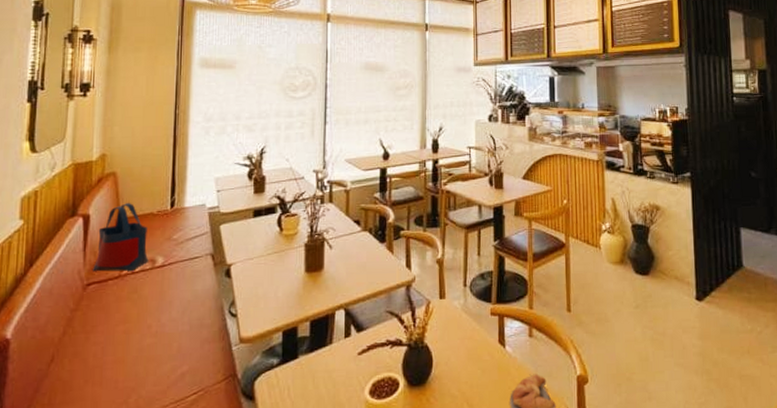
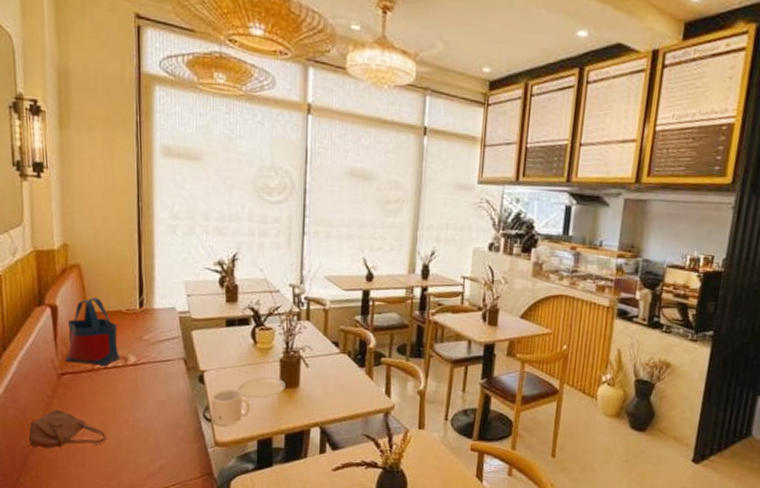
handbag: none [43,323,128,370] -> present [28,409,106,448]
mug: none [237,280,275,321] -> present [212,389,250,427]
plate: none [264,263,310,287] -> present [238,377,285,399]

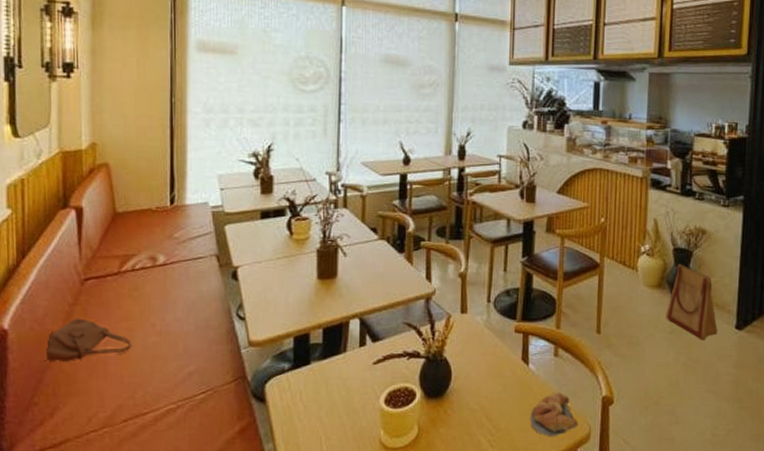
tote bag: present [65,298,121,366] -> none [90,197,149,268]
mug: present [212,389,250,427] -> none [245,284,286,325]
plate: present [238,377,285,399] -> none [273,269,323,293]
shopping bag: none [622,395,674,471] -> present [666,264,718,341]

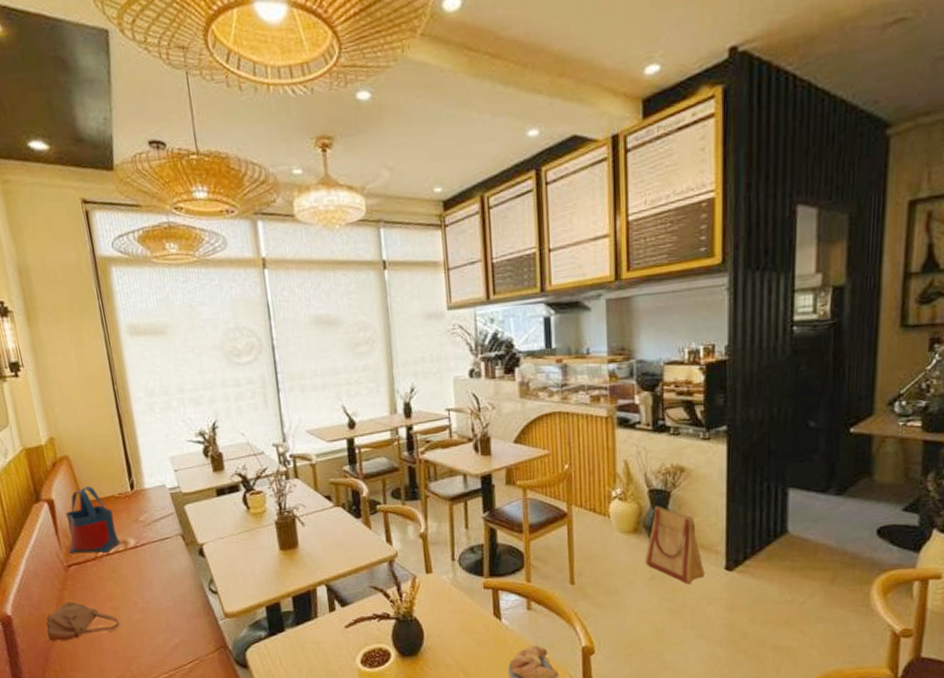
tote bag: none [90,197,149,268] -> present [65,486,121,553]

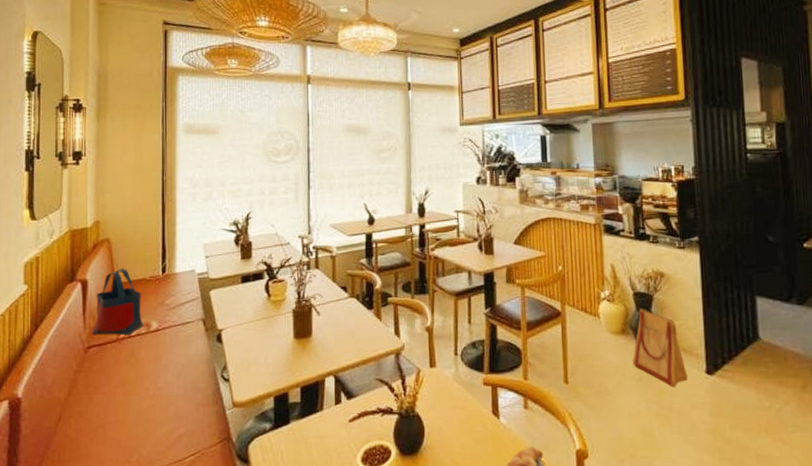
handbag: present [45,601,120,642] -> none [52,384,128,428]

